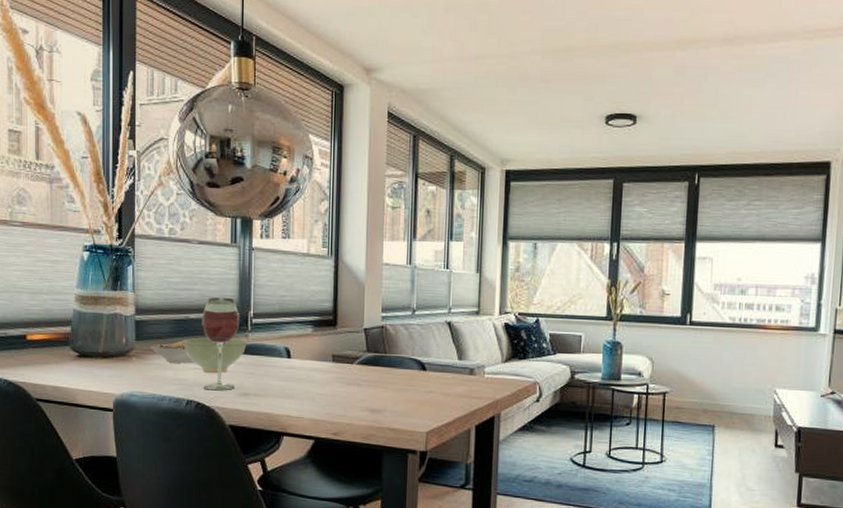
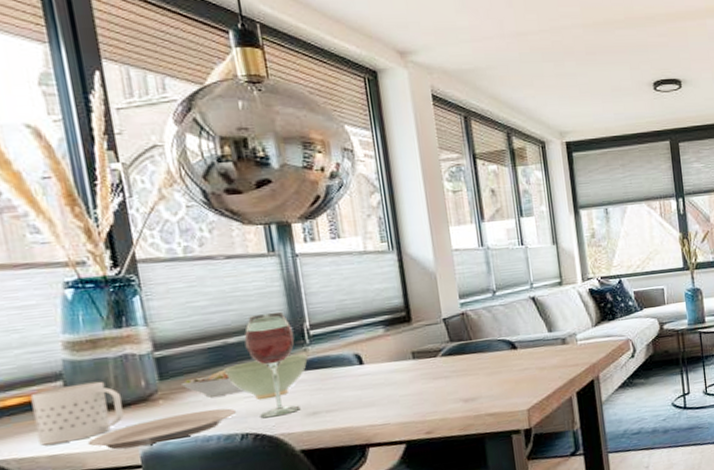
mug: none [49,331,108,378] -> present [30,381,124,446]
plate: none [80,372,186,394] -> present [87,408,236,450]

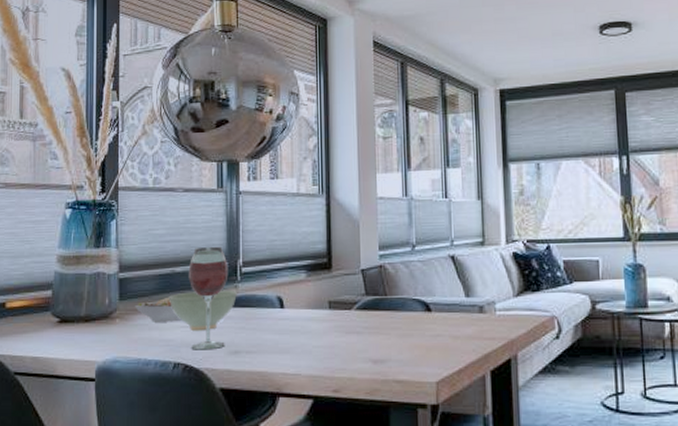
mug: present [30,381,124,446] -> none [28,294,90,347]
plate: present [87,408,236,450] -> none [60,334,172,360]

